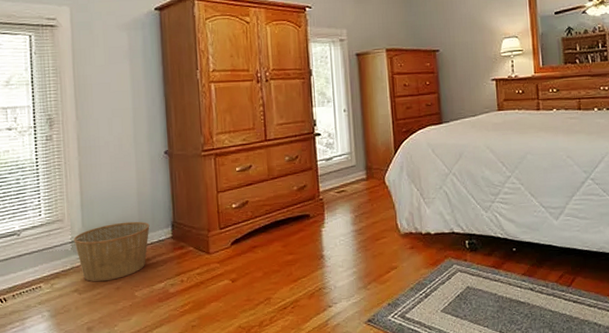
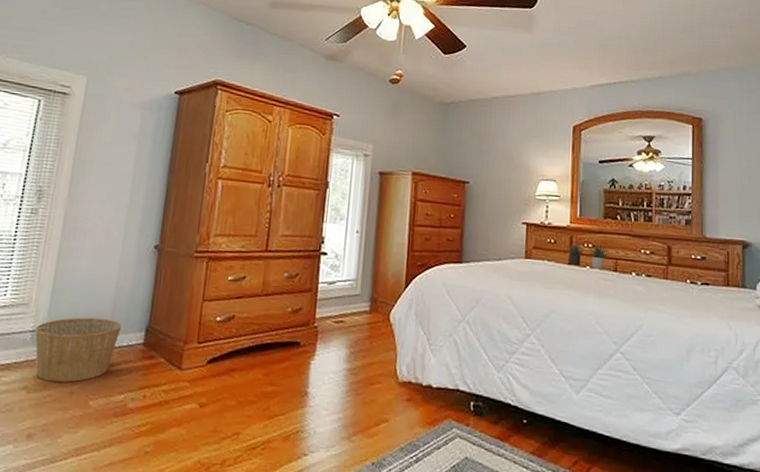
succulent plant: none [533,87,573,111] -> present [566,242,610,270]

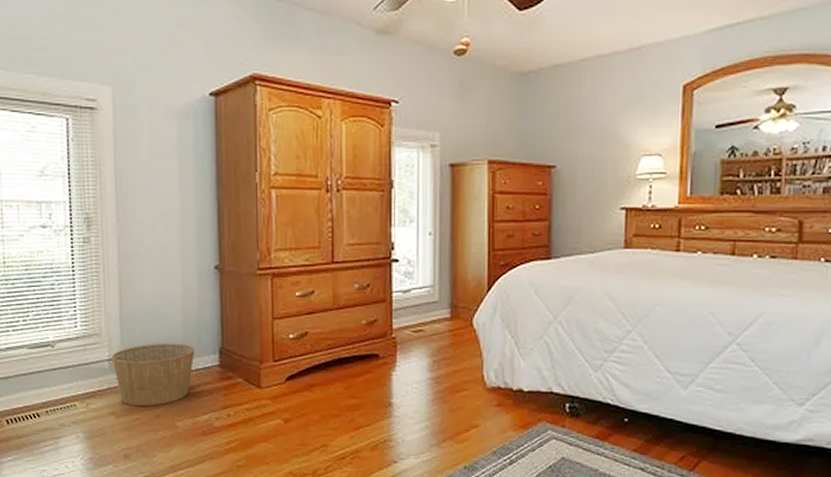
succulent plant: present [566,242,610,270] -> none [673,224,726,255]

